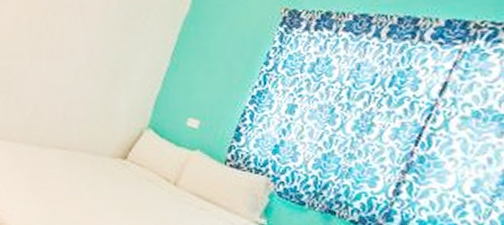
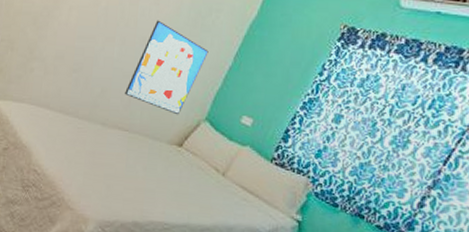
wall art: none [59,28,143,126] -> present [125,20,209,115]

